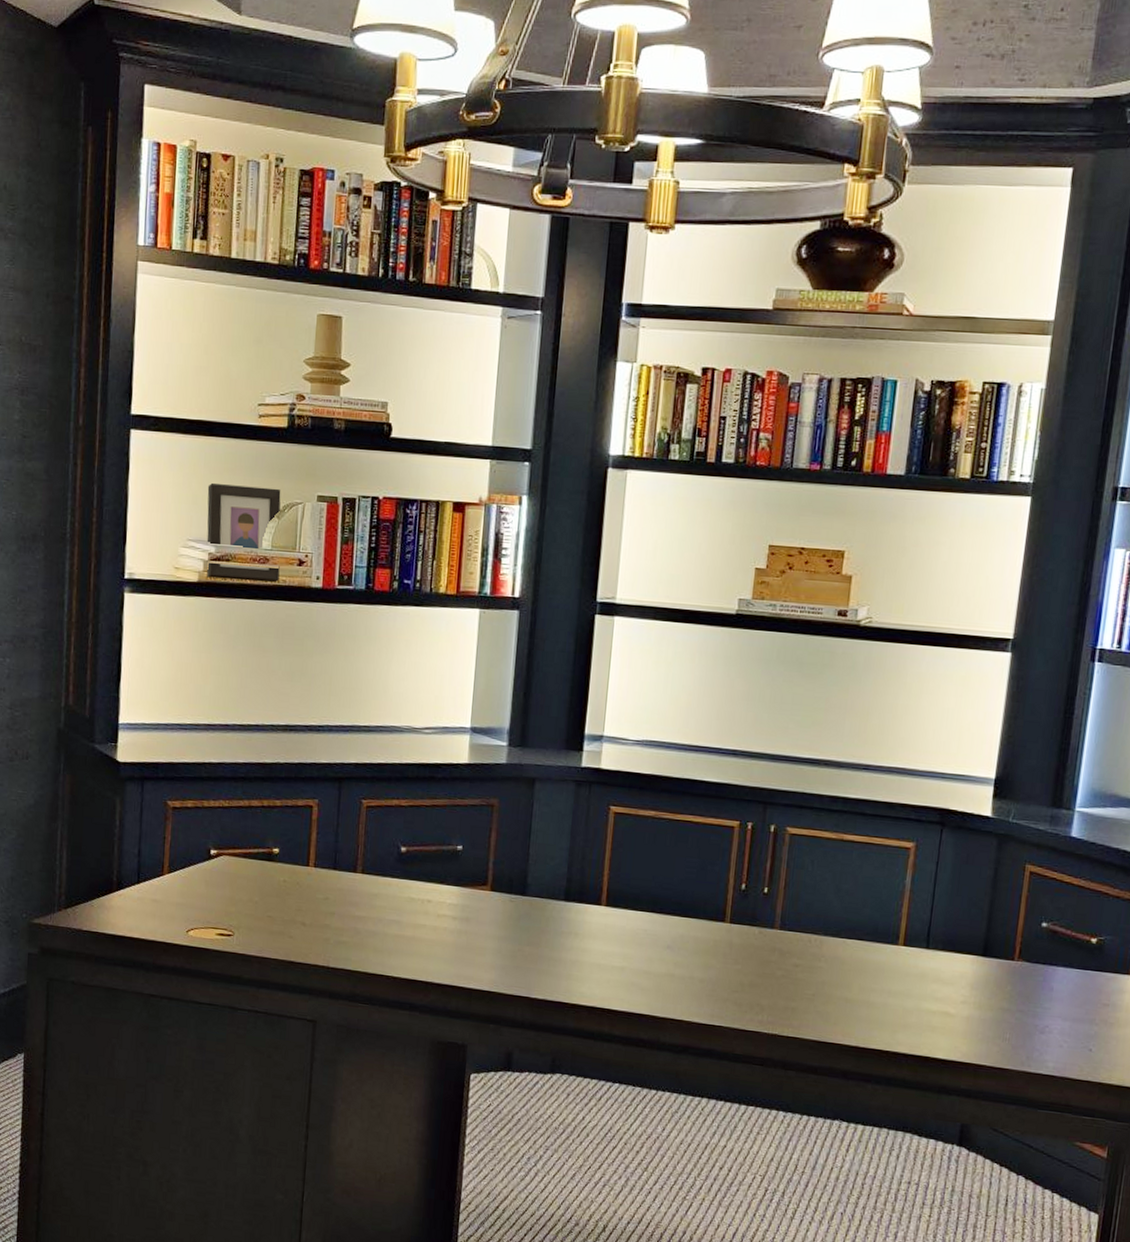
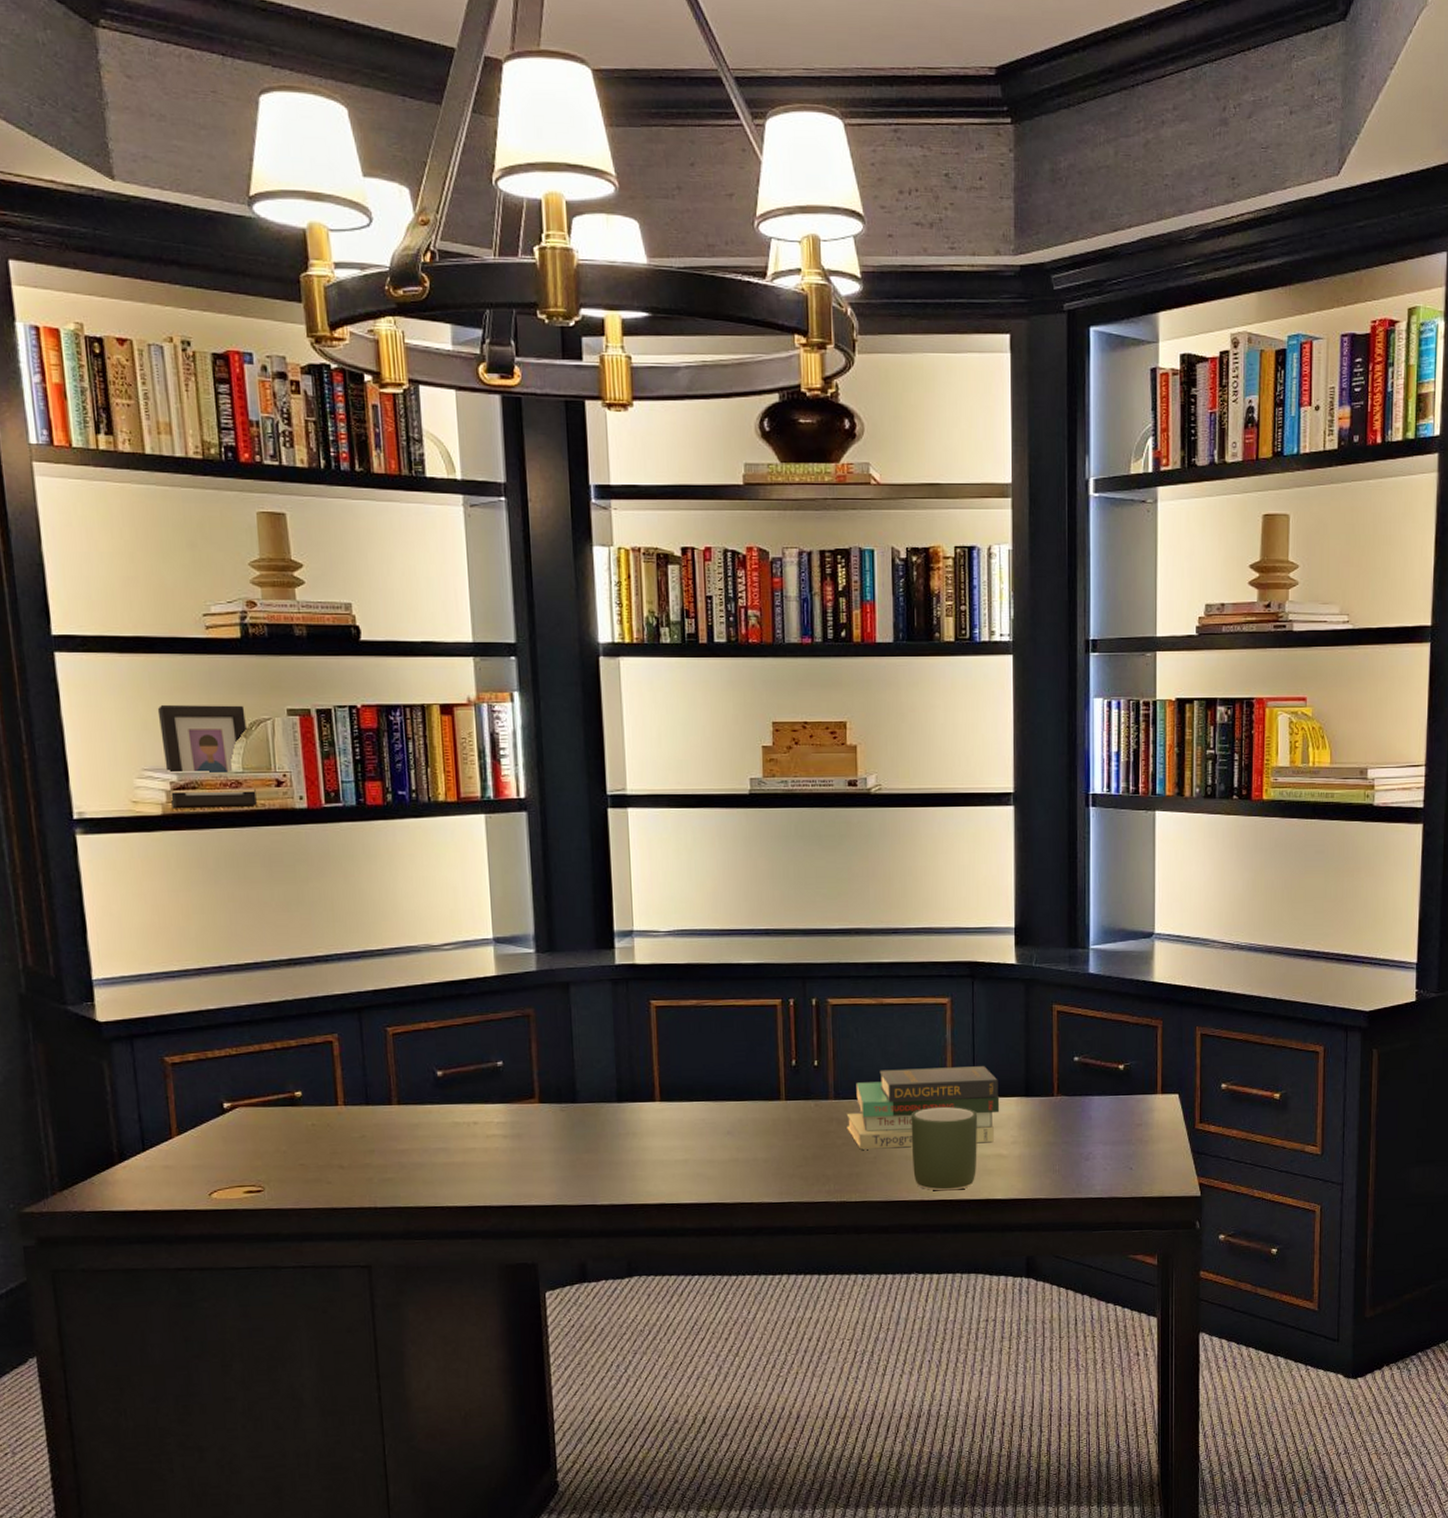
books: none [788,906,955,998] -> present [846,1066,1000,1150]
mug: none [851,952,929,1043] -> present [911,1106,978,1191]

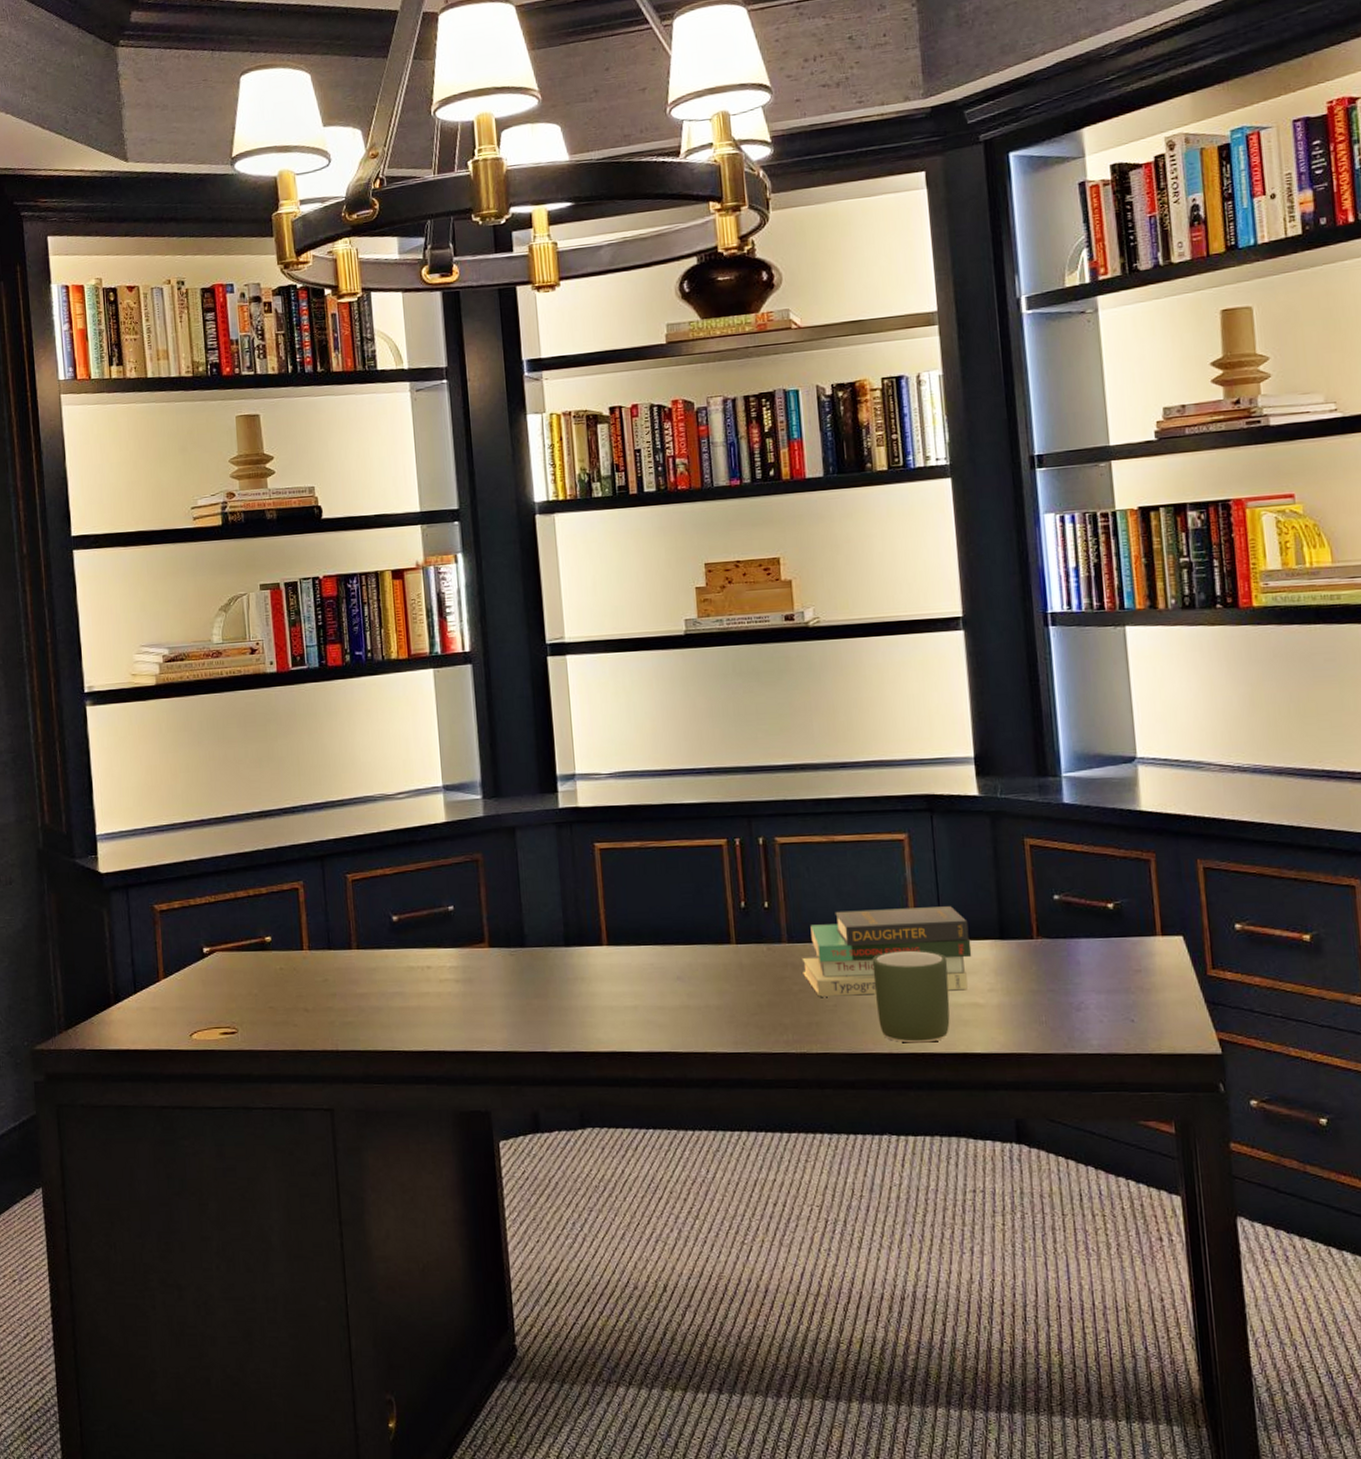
picture frame: present [157,704,257,809] -> none [153,584,234,679]

